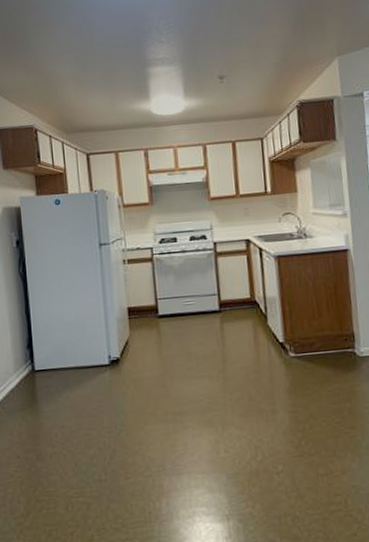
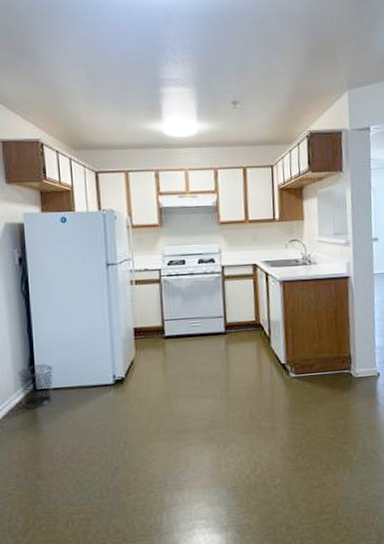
trash can: none [16,344,51,389] -> present [17,363,53,408]

